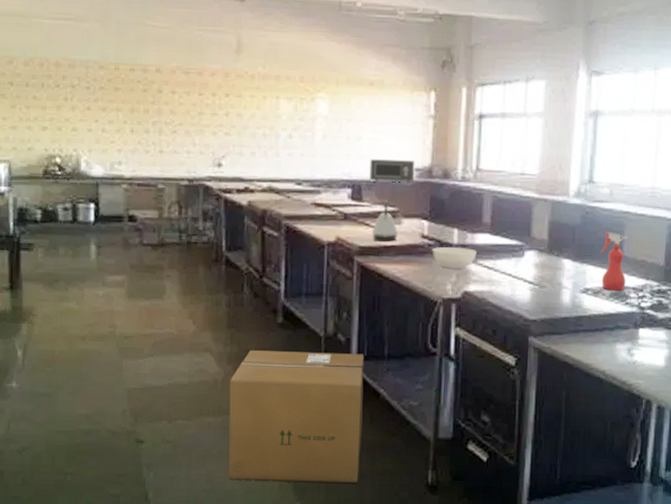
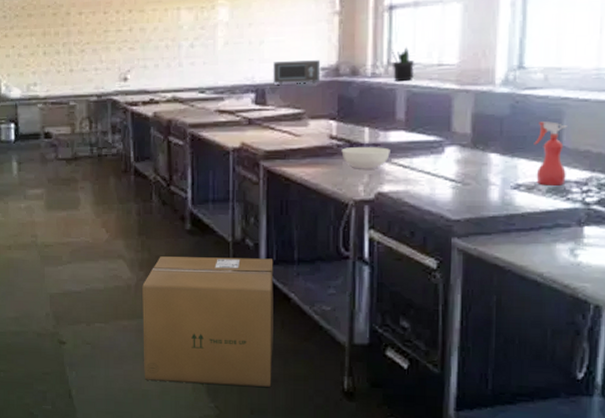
kettle: present [371,200,398,242] -> none [277,102,304,145]
planter: none [480,154,501,187] -> present [391,46,415,81]

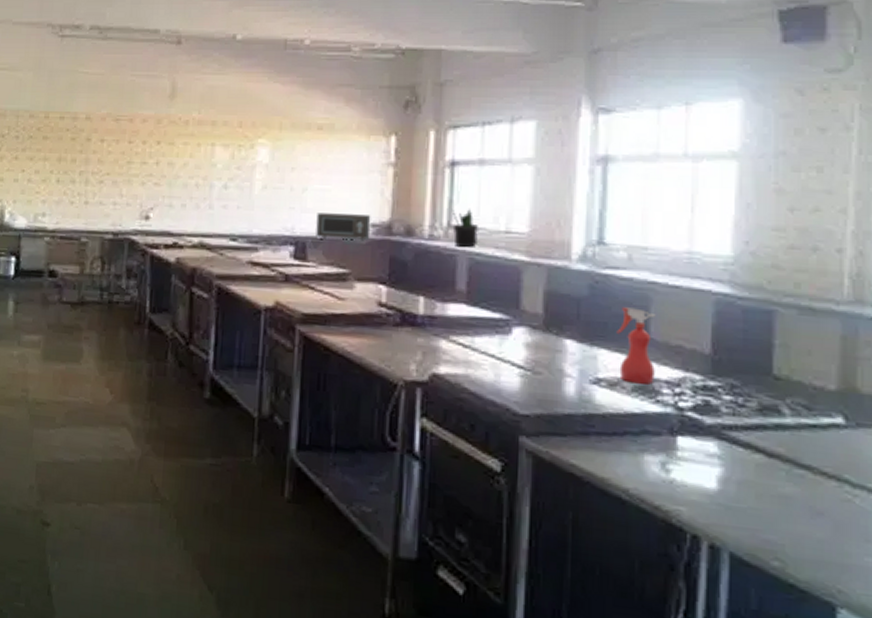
box: present [142,256,274,387] -> none [141,428,306,603]
bowl: present [341,146,390,169] -> none [391,317,448,346]

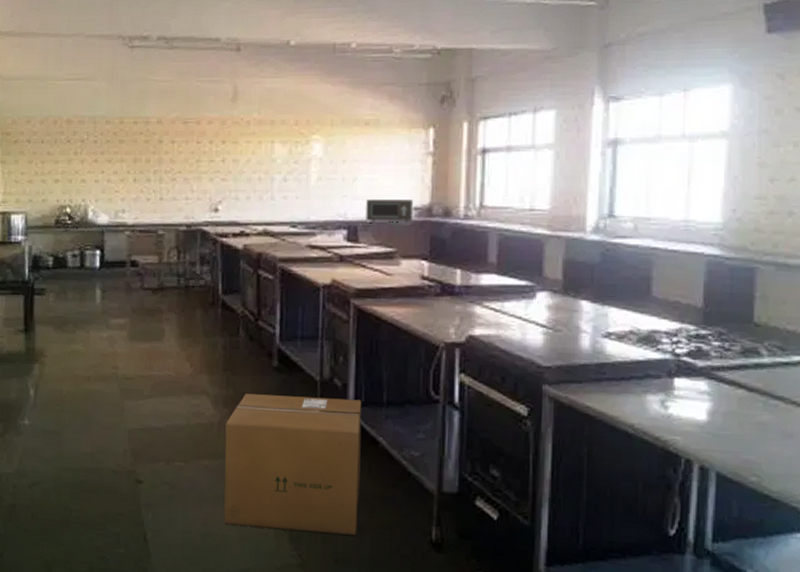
box: none [141,428,306,603] -> present [224,394,362,535]
planter: present [452,208,479,247] -> none [484,190,507,224]
spray bottle: present [616,307,656,385] -> none [624,271,657,336]

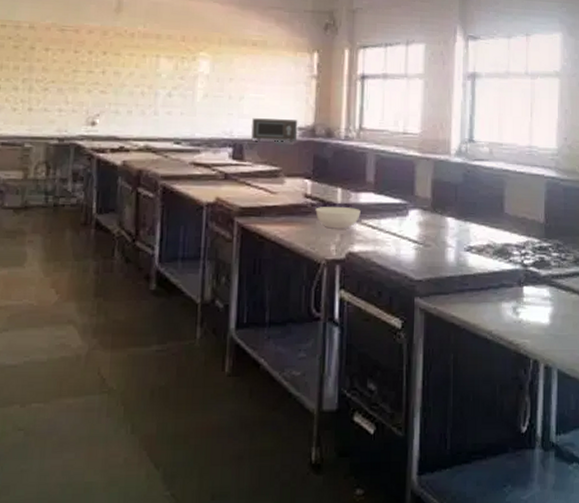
box: present [224,394,362,535] -> none [88,321,244,470]
bowl: none [433,288,482,312] -> present [315,206,361,229]

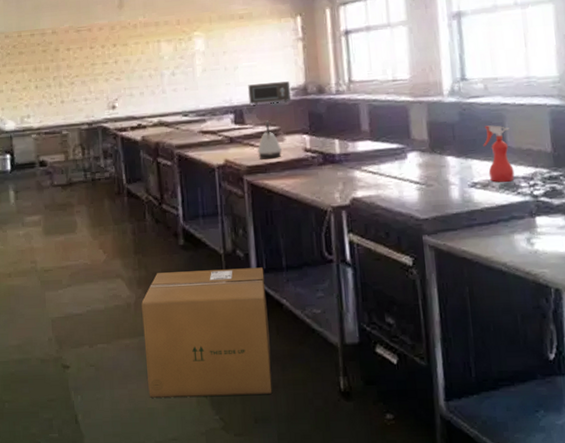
box: none [88,321,244,470] -> present [141,267,272,398]
kettle: none [253,159,280,202] -> present [257,120,282,159]
bowl: present [315,206,361,229] -> none [316,156,360,178]
spray bottle: none [482,190,508,249] -> present [483,125,515,183]

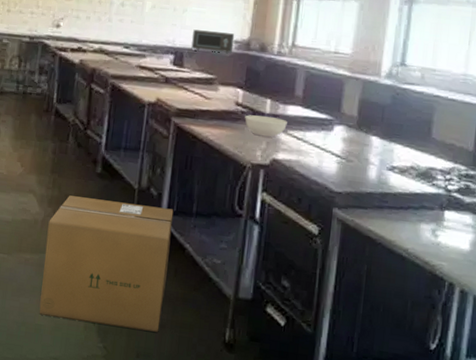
kettle: present [257,120,282,159] -> none [189,68,214,107]
bowl: none [316,156,360,178] -> present [244,115,287,138]
spray bottle: present [483,125,515,183] -> none [408,114,437,172]

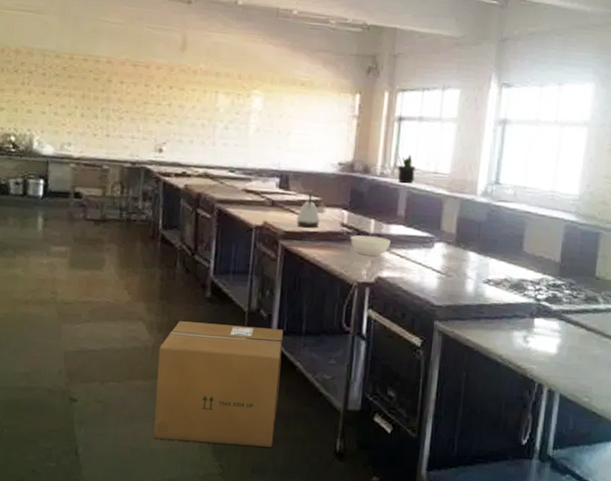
kettle: none [189,68,214,107] -> present [296,190,320,228]
microwave: present [191,29,235,54] -> none [296,152,339,176]
planter: none [295,32,315,63] -> present [397,153,415,183]

